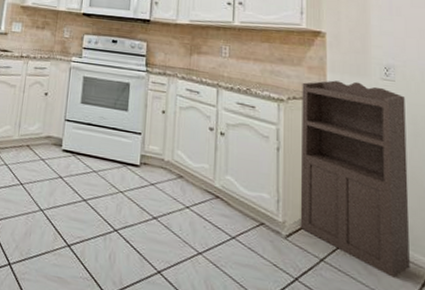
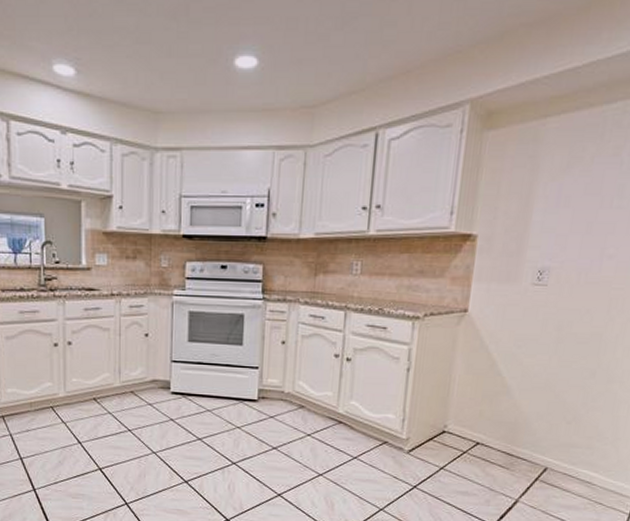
storage cabinet: present [300,80,410,278] -> none [424,290,555,476]

